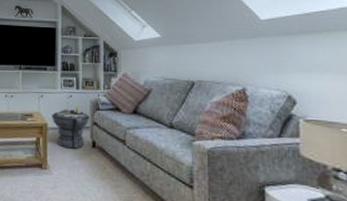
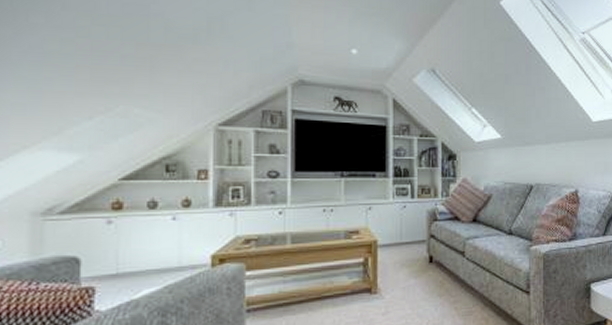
side table: present [52,105,90,149] -> none [382,216,427,267]

